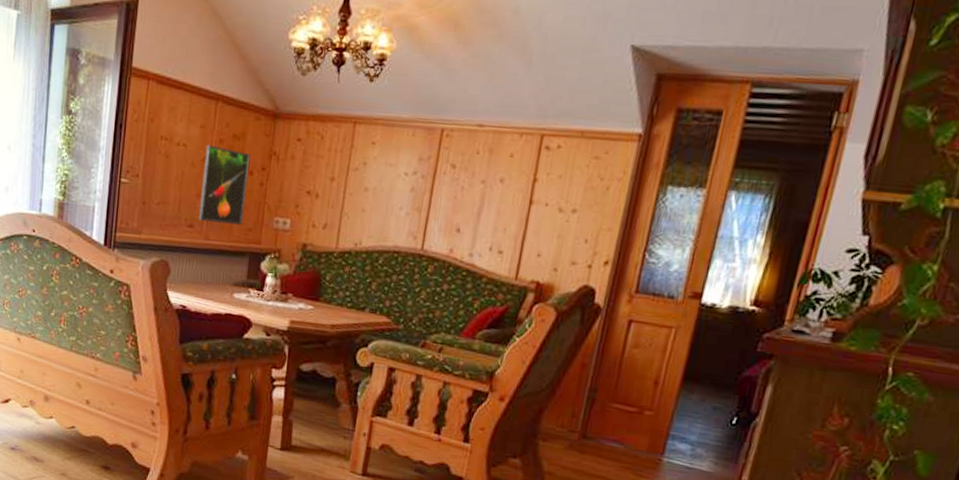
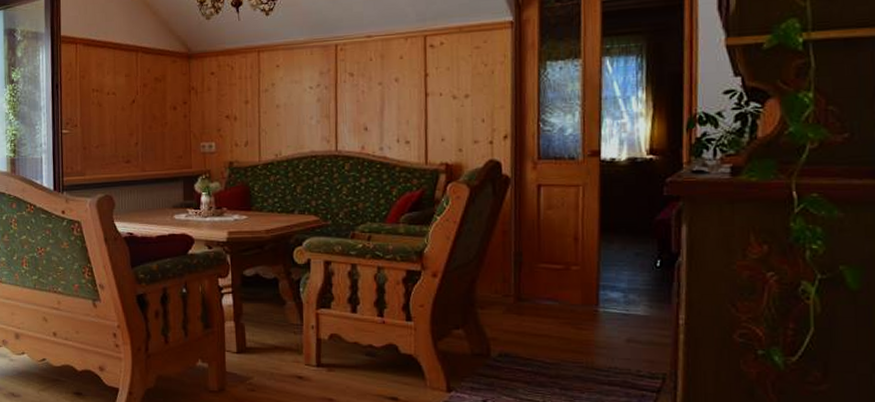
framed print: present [199,144,251,225] -> none [132,89,173,156]

